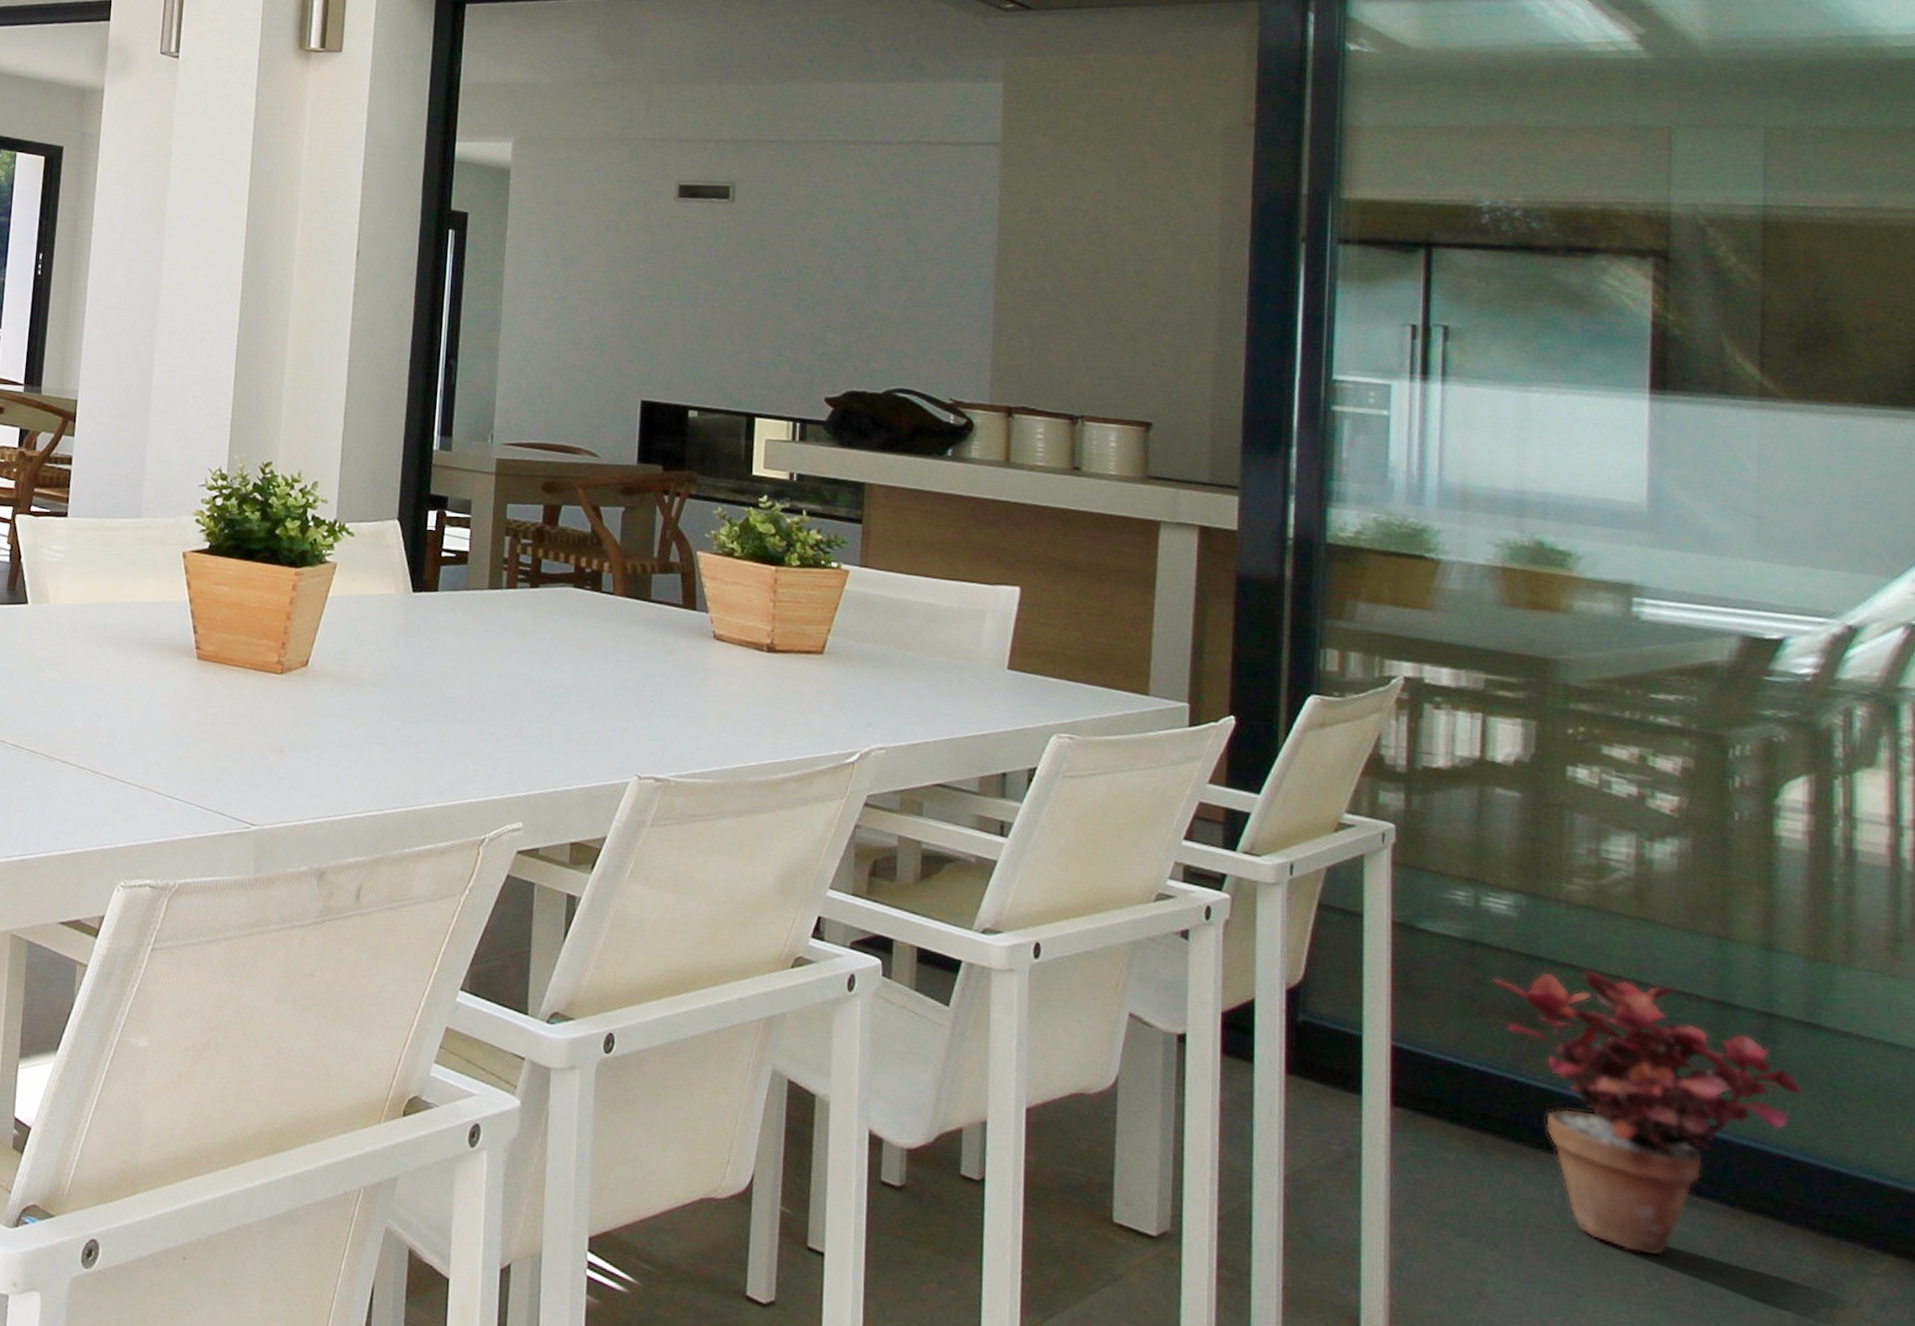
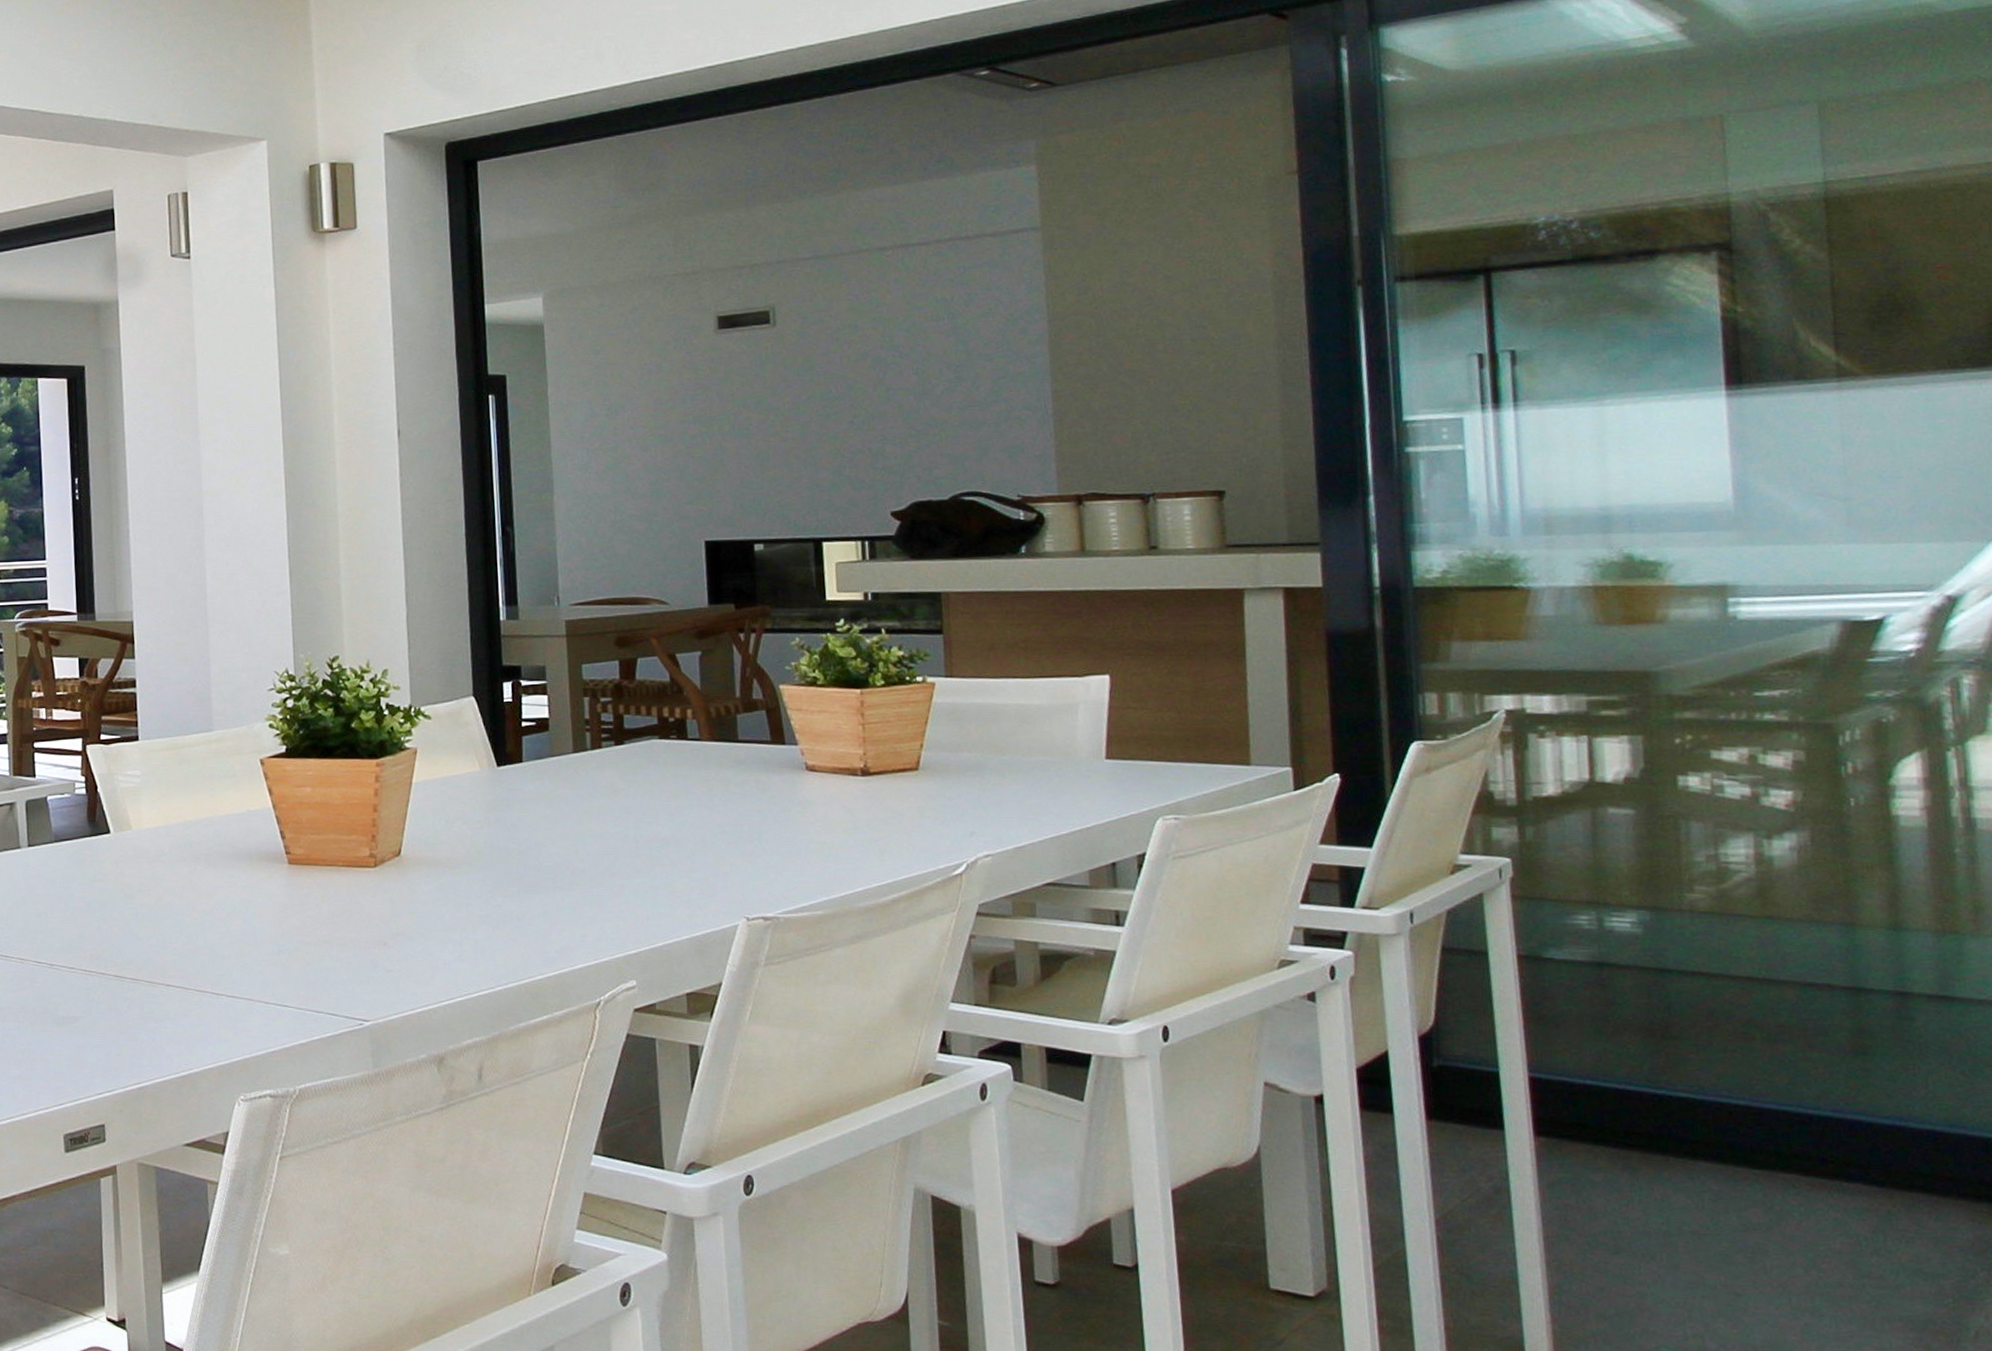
potted plant: present [1492,970,1803,1257] -> none [1623,975,1944,1246]

